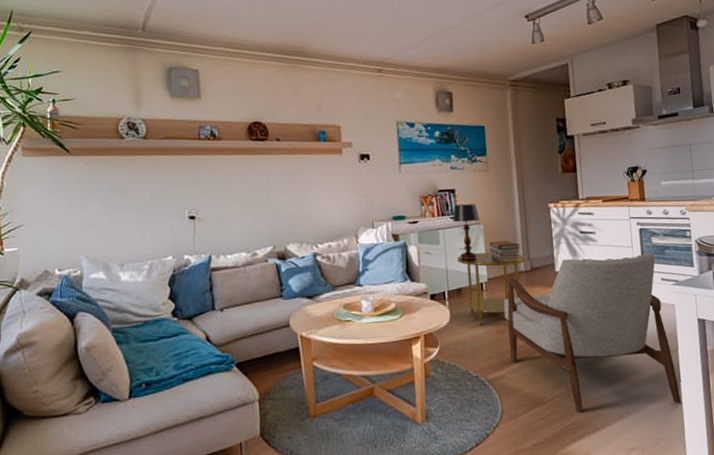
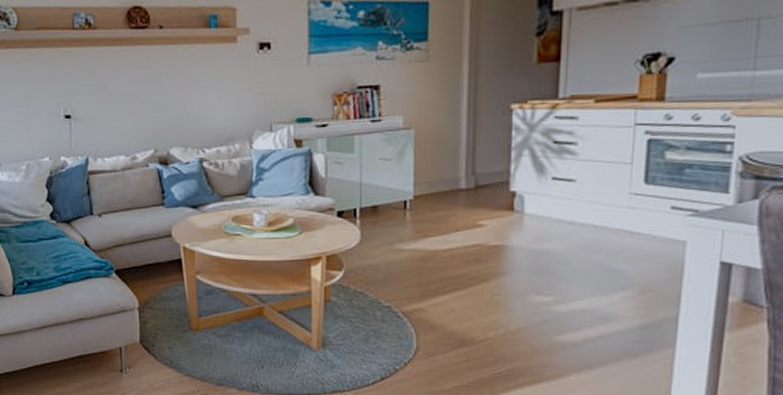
table lamp: present [452,204,479,260] -> none [372,103,410,173]
side table: present [457,252,527,325] -> none [376,164,470,249]
book stack: present [489,240,521,263] -> none [419,150,464,177]
armchair: present [503,252,681,412] -> none [431,171,673,364]

